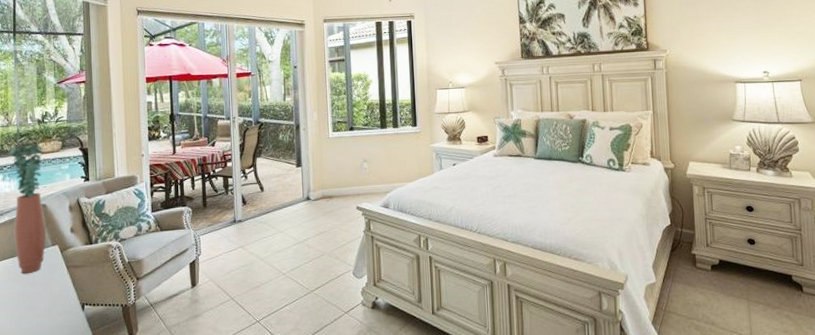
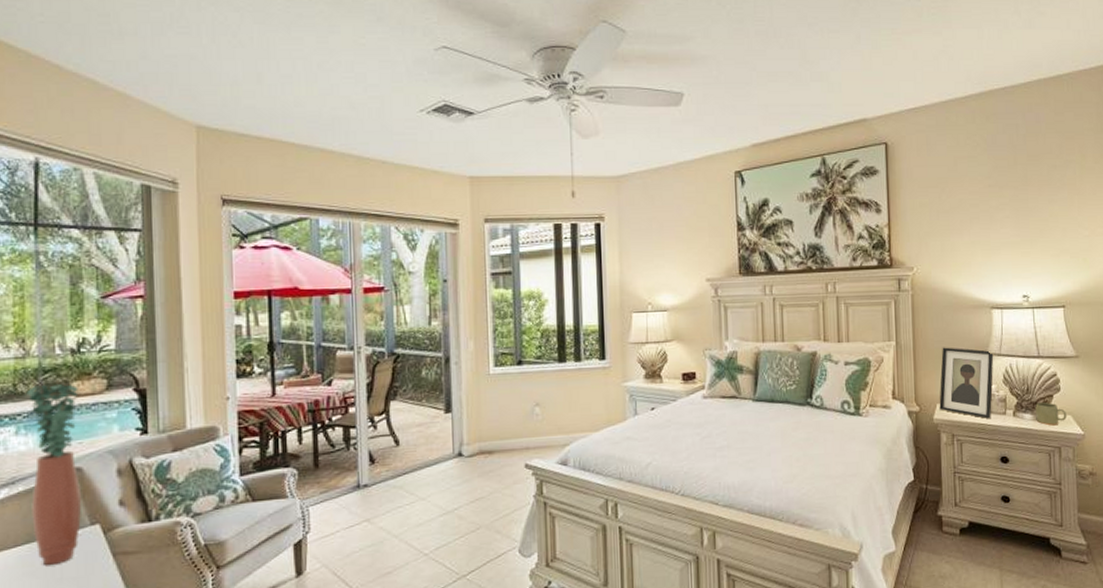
picture frame: none [691,115,739,175] -> present [939,347,994,419]
mug: none [776,161,805,181] -> present [1035,402,1066,426]

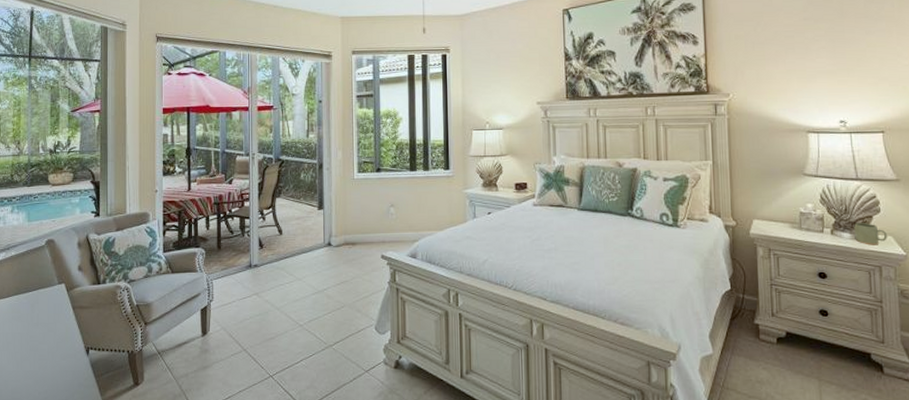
vase: present [26,378,82,566] -> none [19,171,54,313]
picture frame: present [939,347,994,419] -> none [755,167,811,236]

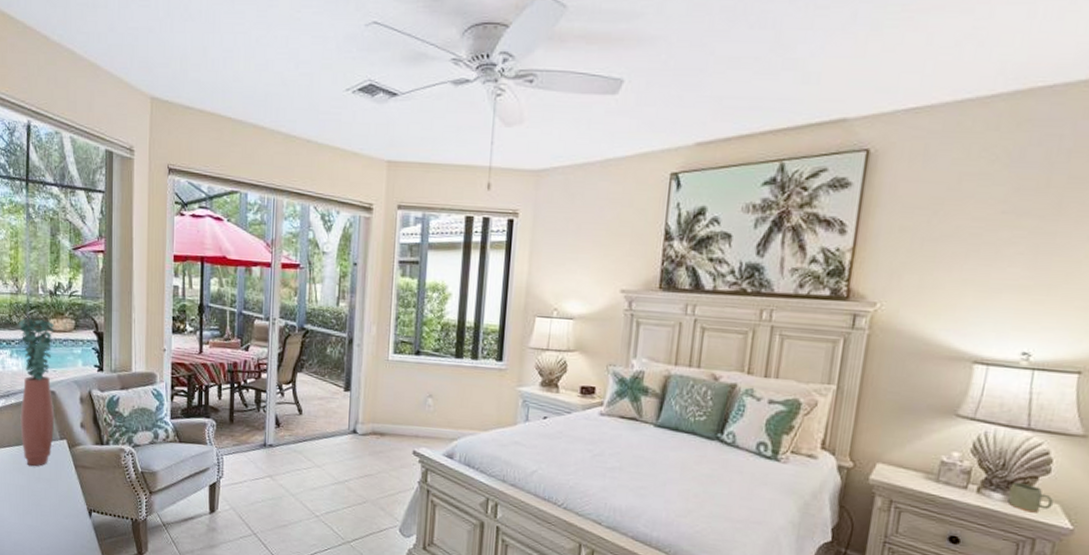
vase: none [19,171,54,313] -> present [18,312,55,467]

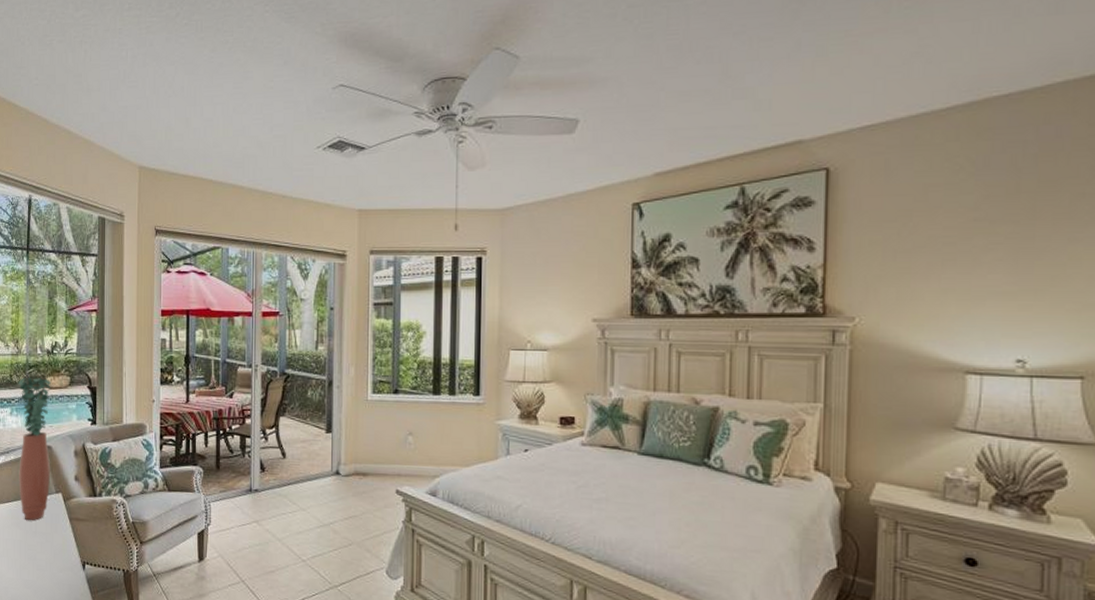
mug: present [1007,483,1053,513] -> none [1024,497,1074,529]

